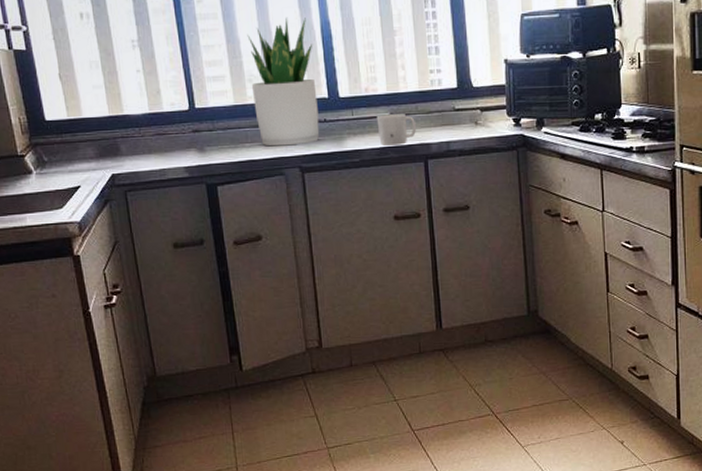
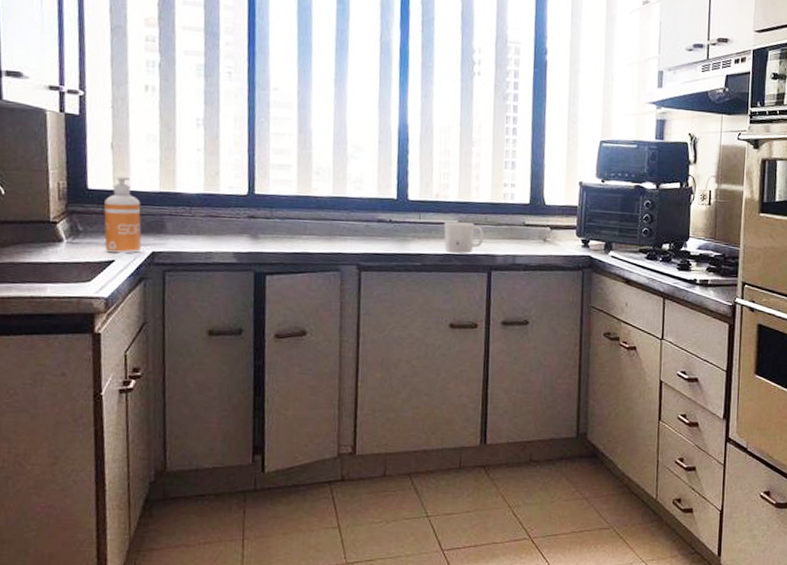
soap dispenser: none [62,106,103,179] -> present [104,177,142,254]
planter: present [247,17,320,147] -> none [318,115,388,243]

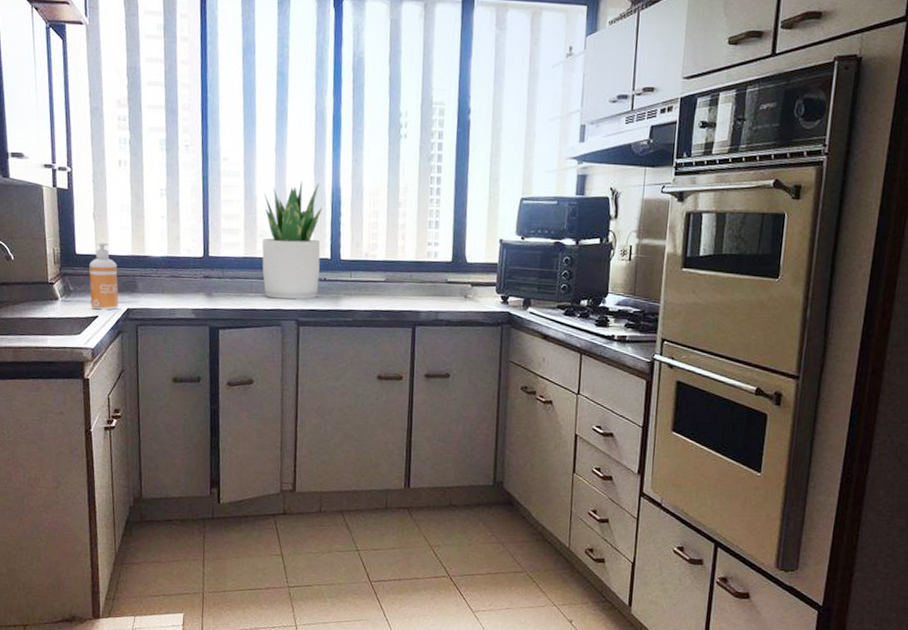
planter: none [318,115,388,243] -> present [262,181,323,300]
mug: present [443,221,484,254] -> none [372,279,409,310]

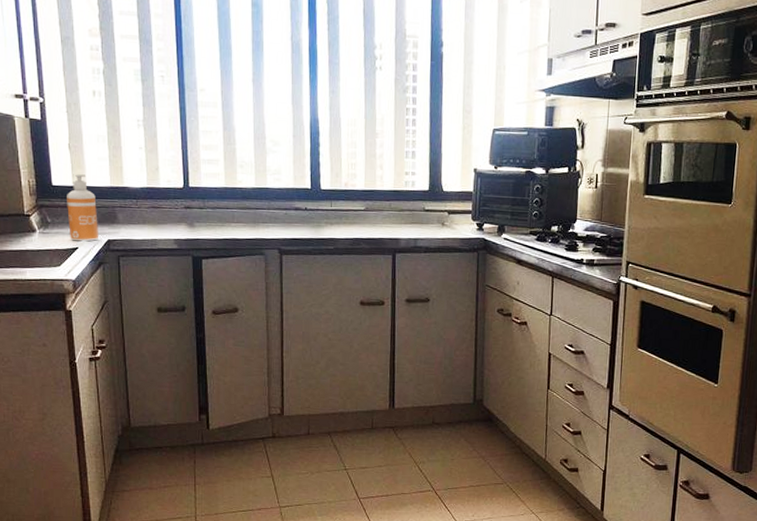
planter: present [262,181,323,300] -> none [242,112,302,229]

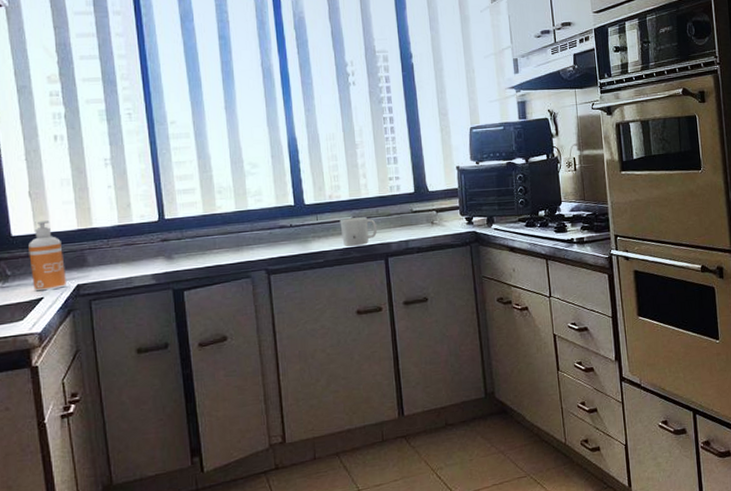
mug: none [352,208,389,238] -> present [339,217,378,247]

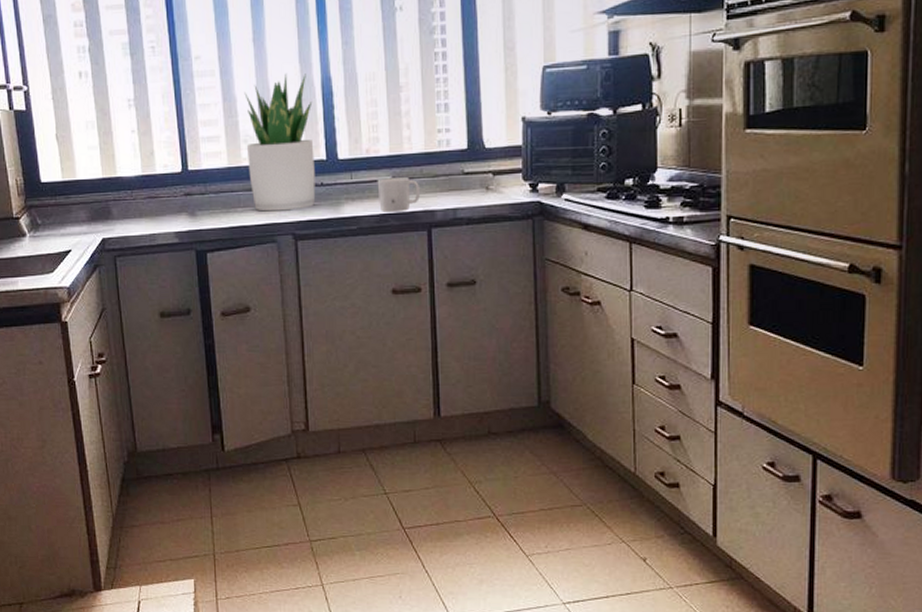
soap dispenser: present [28,221,68,291] -> none [56,167,94,243]
planter: none [218,135,286,252] -> present [244,73,316,212]

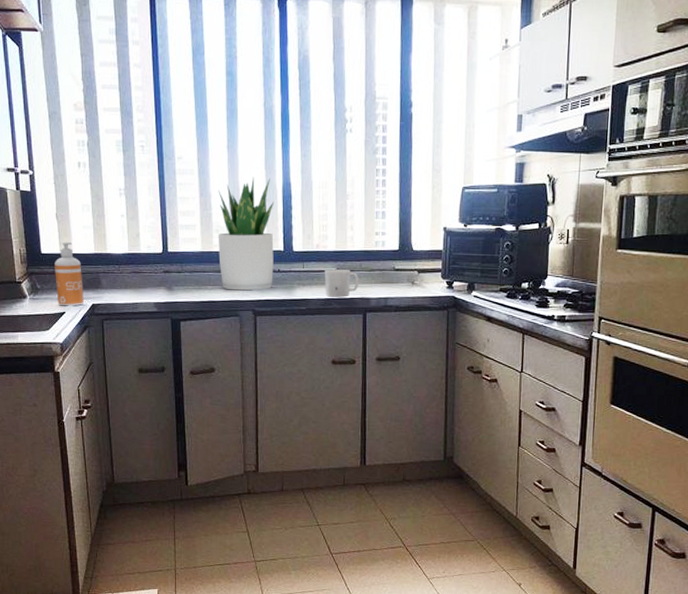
soap dispenser: none [56,167,94,243] -> present [55,242,85,306]

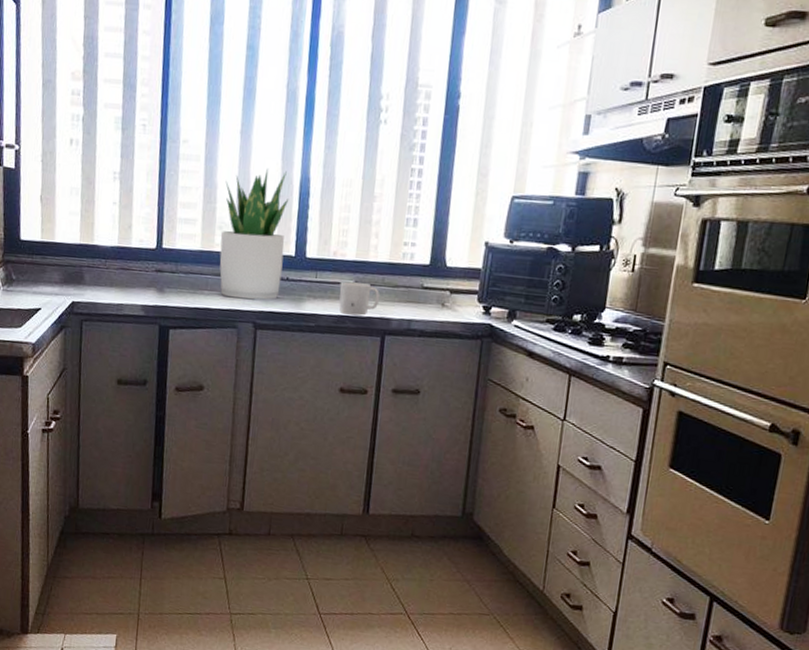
soap dispenser: present [55,242,85,306] -> none [33,229,64,303]

